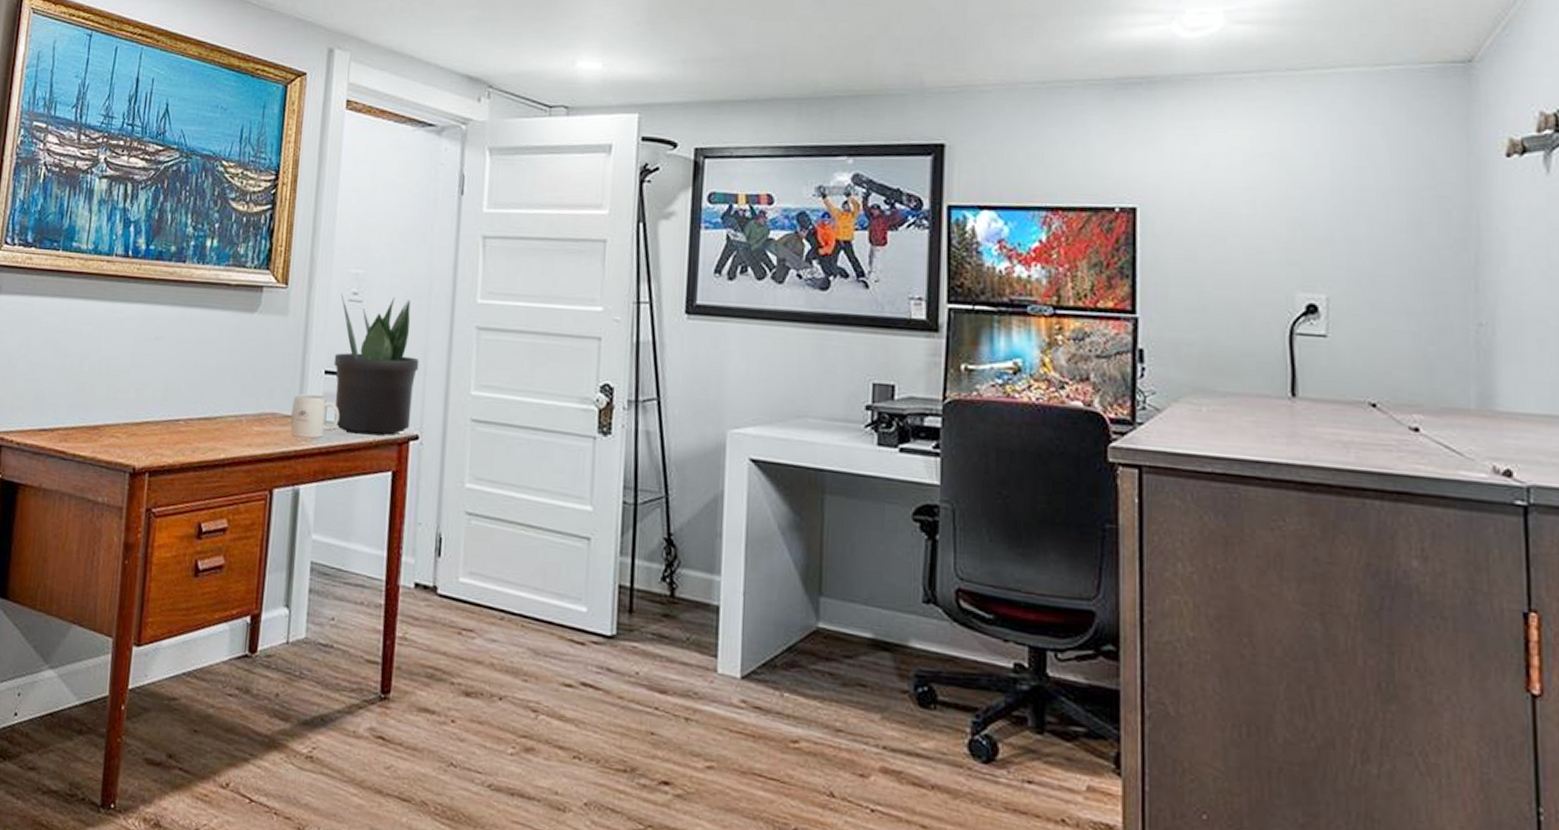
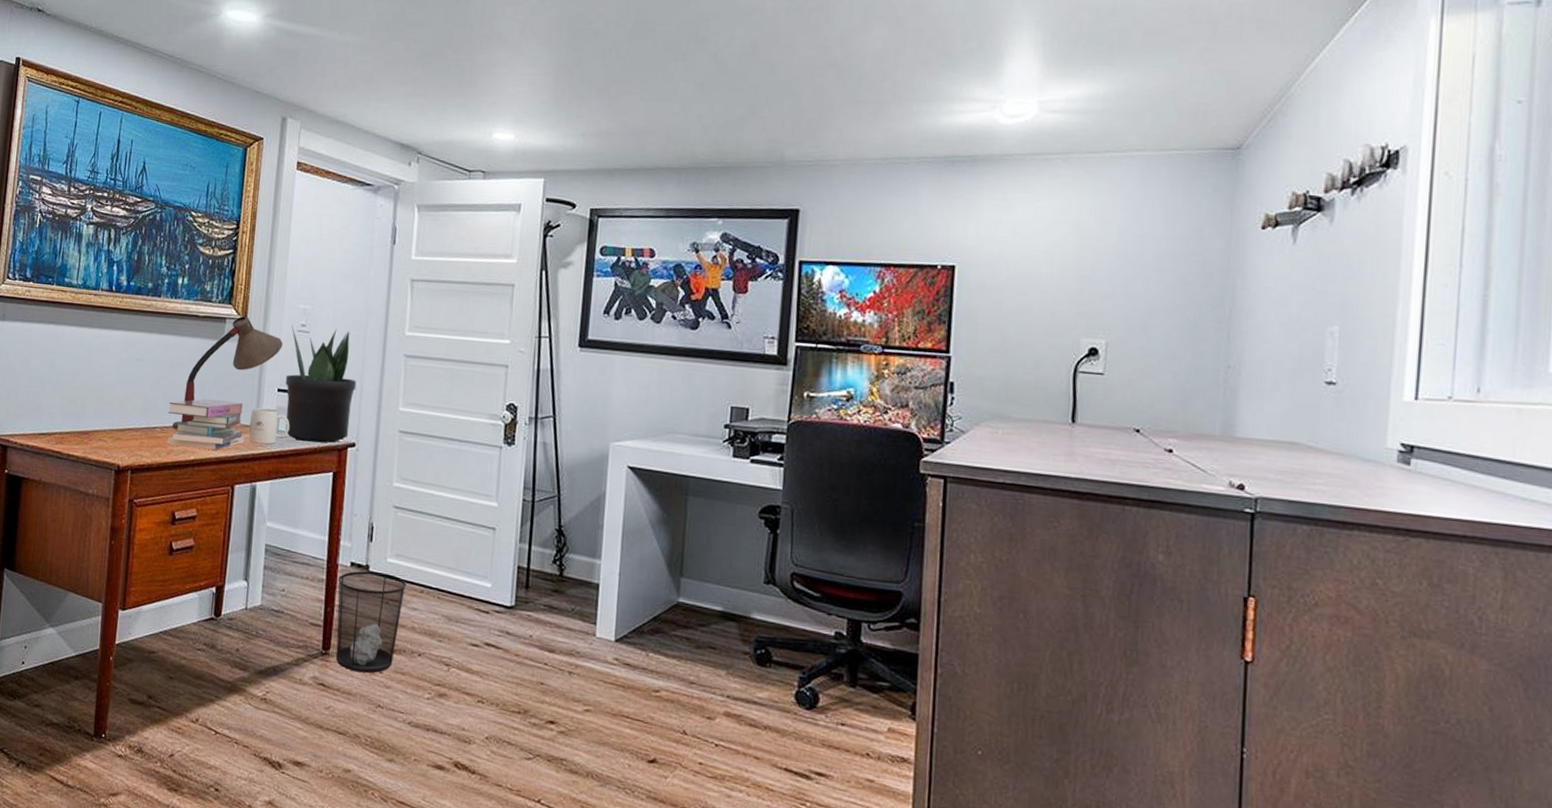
books: none [193,384,285,446] -> present [168,398,244,450]
desk lamp: none [199,282,331,423] -> present [172,315,283,430]
waste bin: none [397,593,483,722] -> present [335,570,407,673]

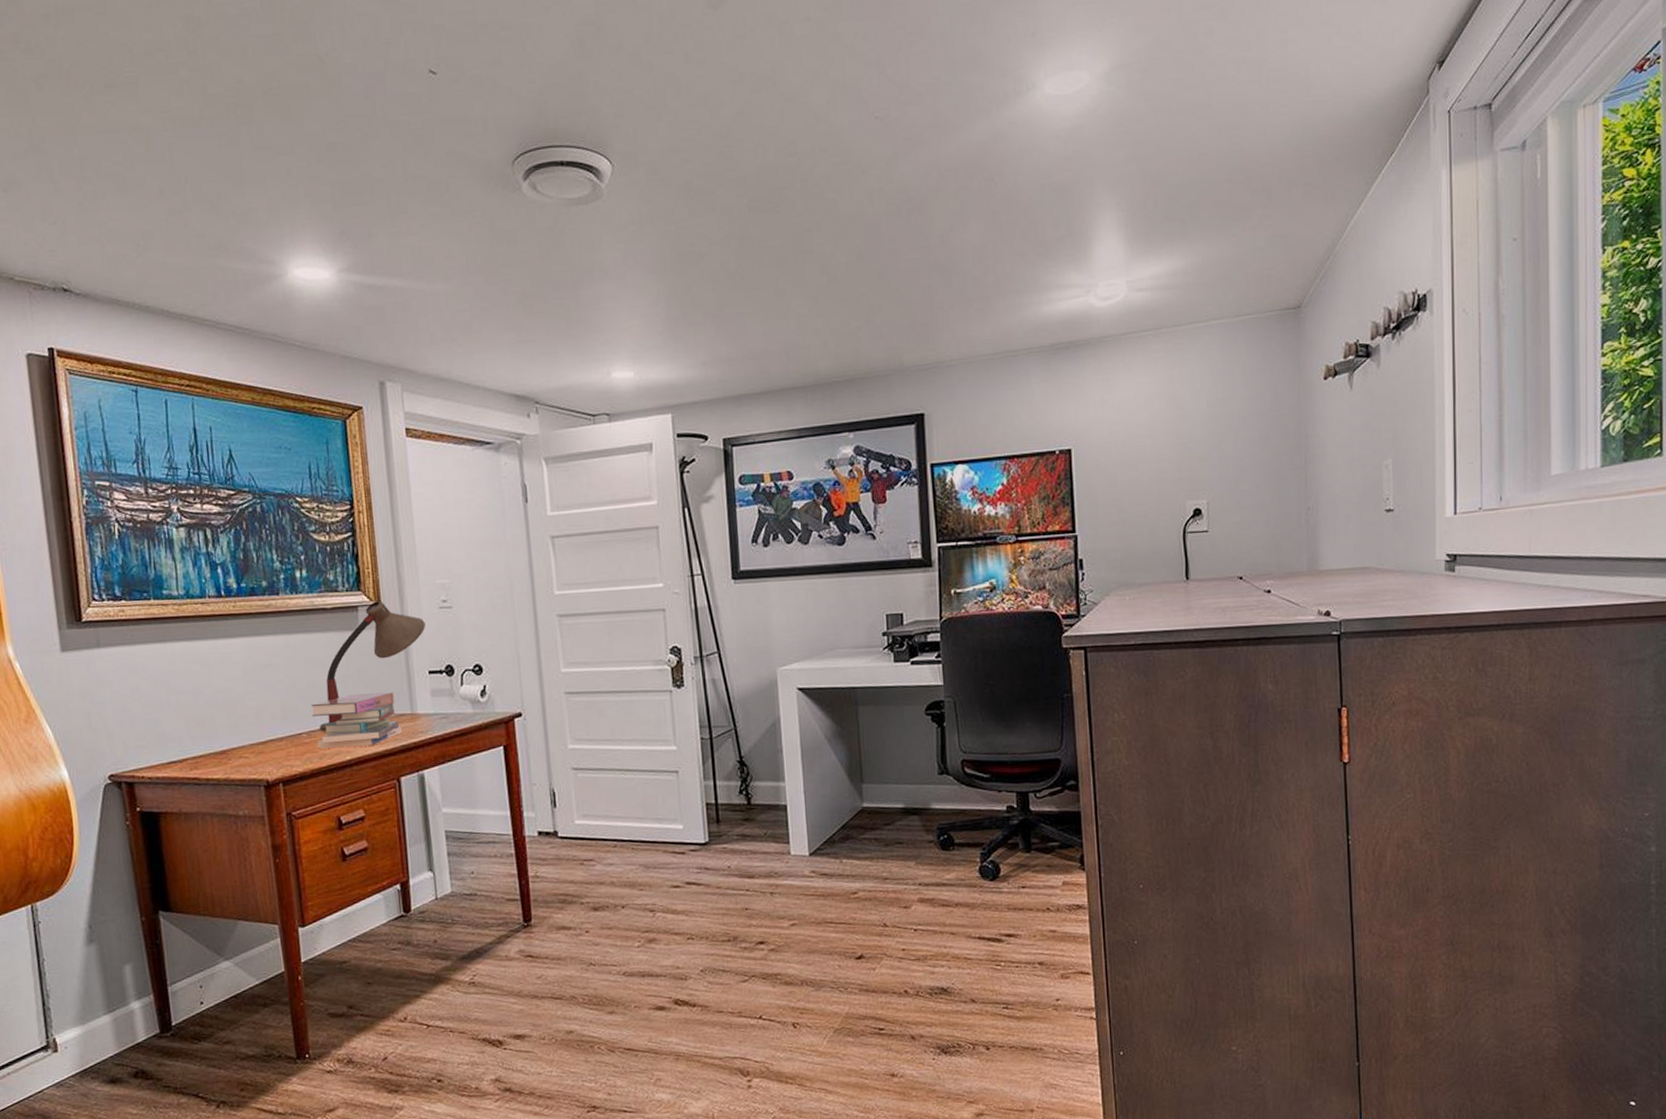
mug: present [248,408,290,445] -> none [404,693,449,731]
planter: present [285,325,357,443] -> none [431,599,513,720]
waste bin: present [335,570,407,673] -> none [528,835,599,936]

